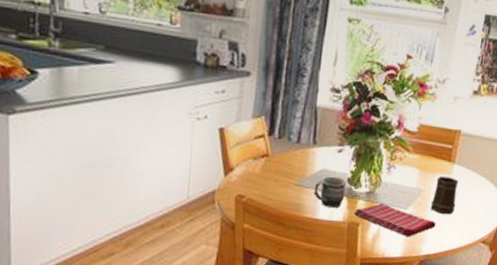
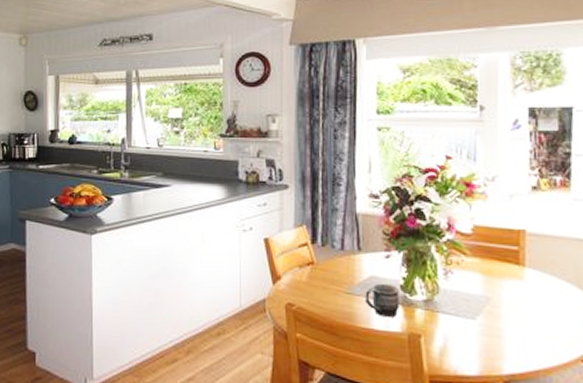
dish towel: present [354,203,436,237] -> none [413,313,516,353]
mug: present [430,176,459,215] -> none [504,282,537,327]

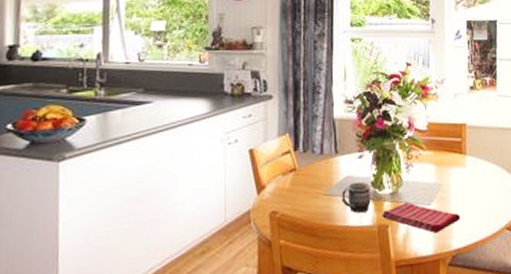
dish towel: none [413,313,516,353] -> present [382,202,460,234]

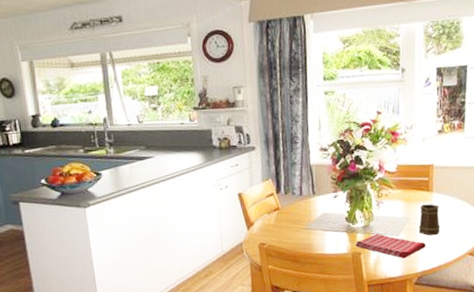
mug: present [342,182,371,213] -> none [319,217,345,243]
mug: none [451,168,475,206] -> present [418,204,440,236]

